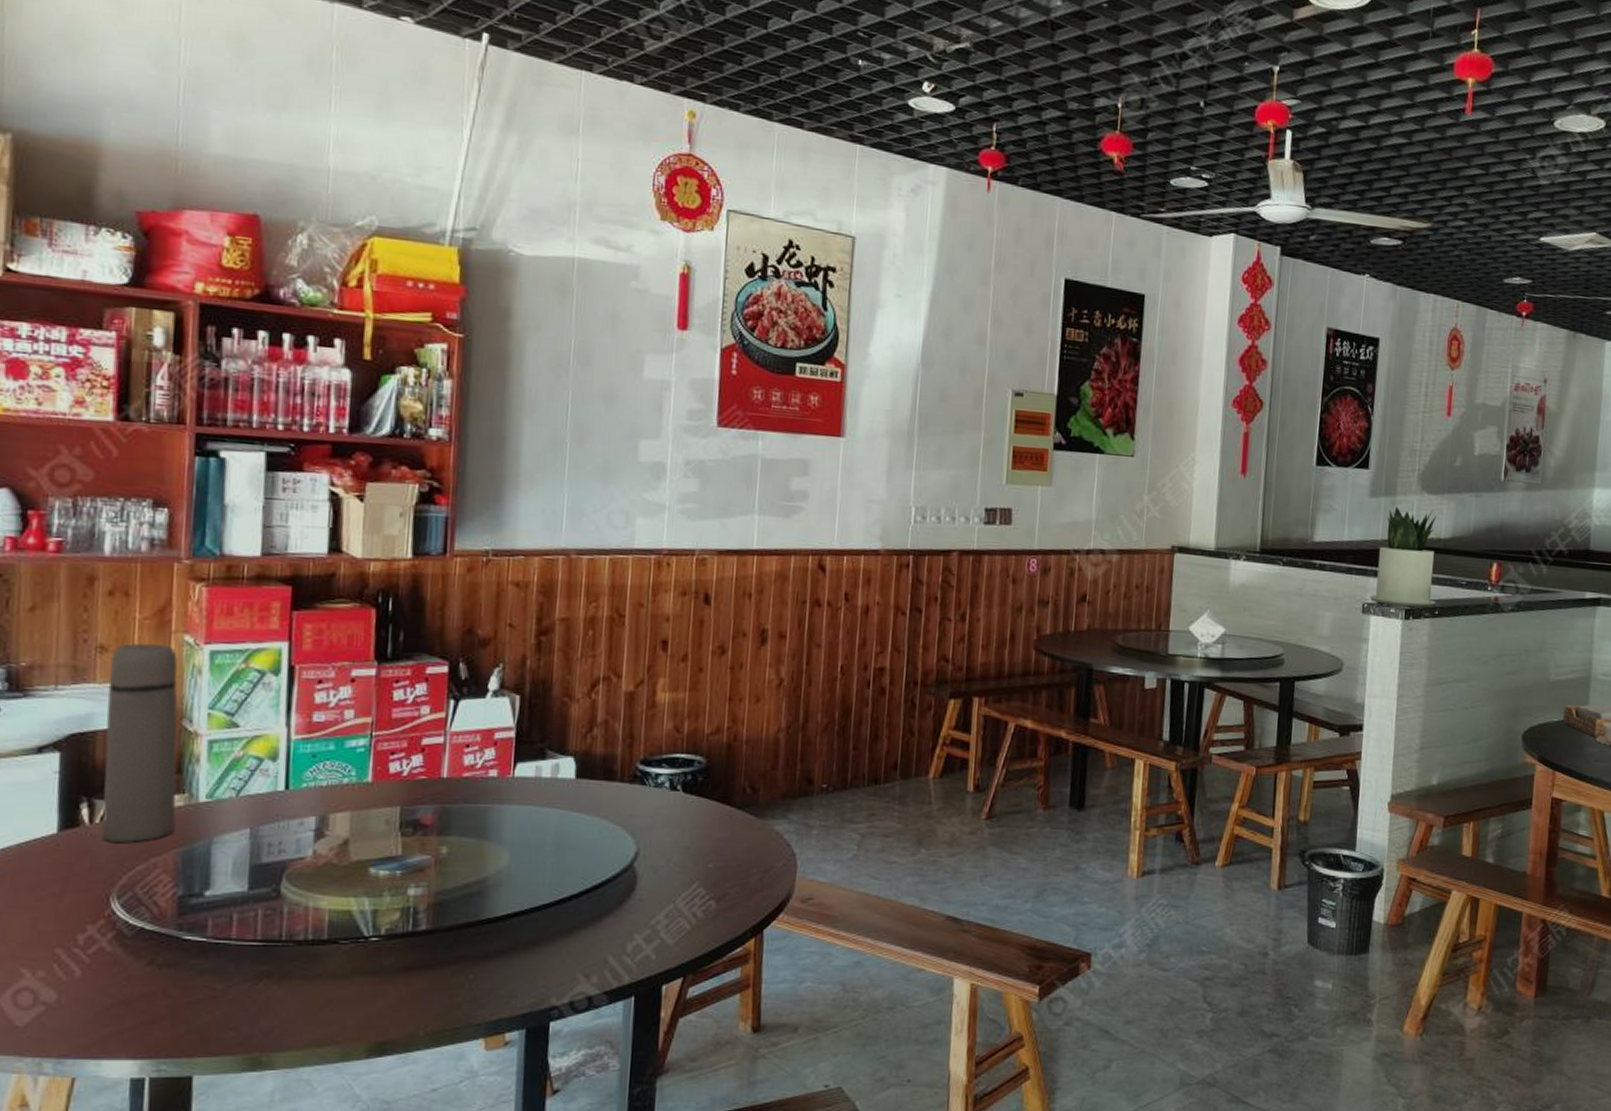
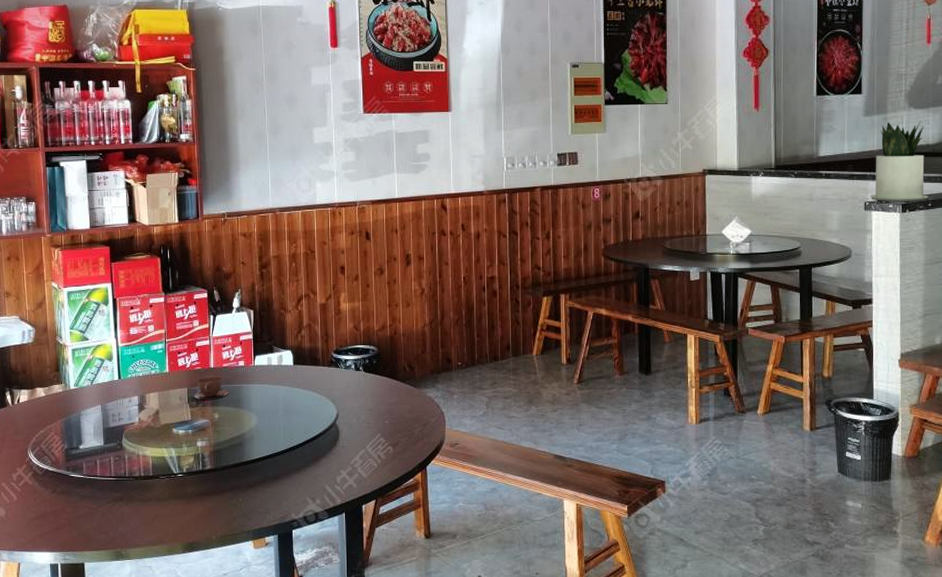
thermos: present [101,643,178,844] -> none [13,290,59,417]
teacup: none [409,788,468,827] -> present [193,375,228,401]

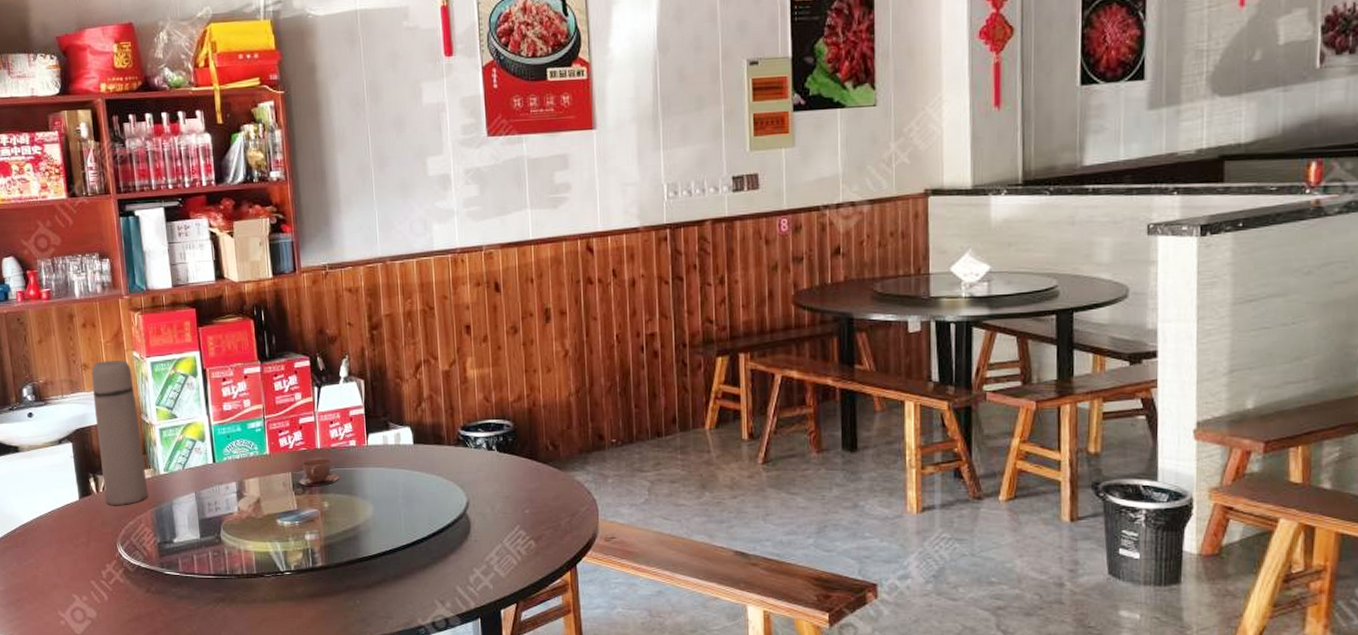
thermos: none [13,290,59,417] -> present [91,361,148,506]
planter: present [870,121,929,203] -> none [1155,113,1239,224]

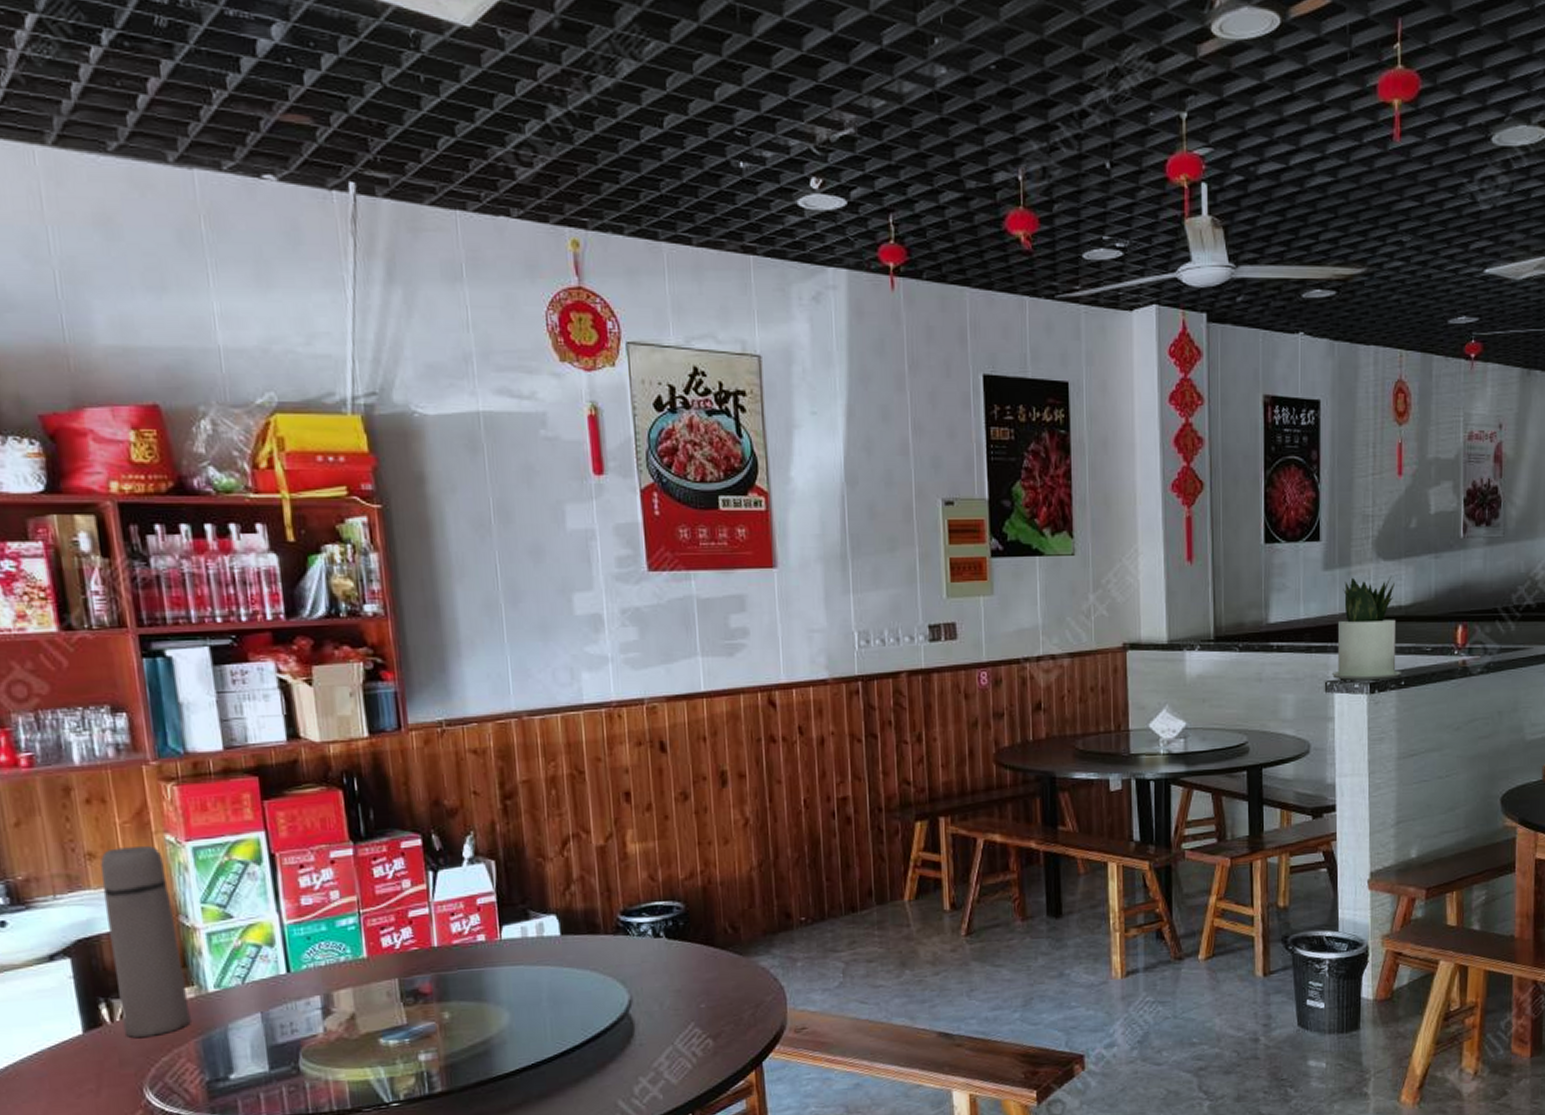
teacup: present [298,457,339,487] -> none [408,957,464,995]
planter: none [1155,113,1239,224] -> present [1331,576,1401,681]

